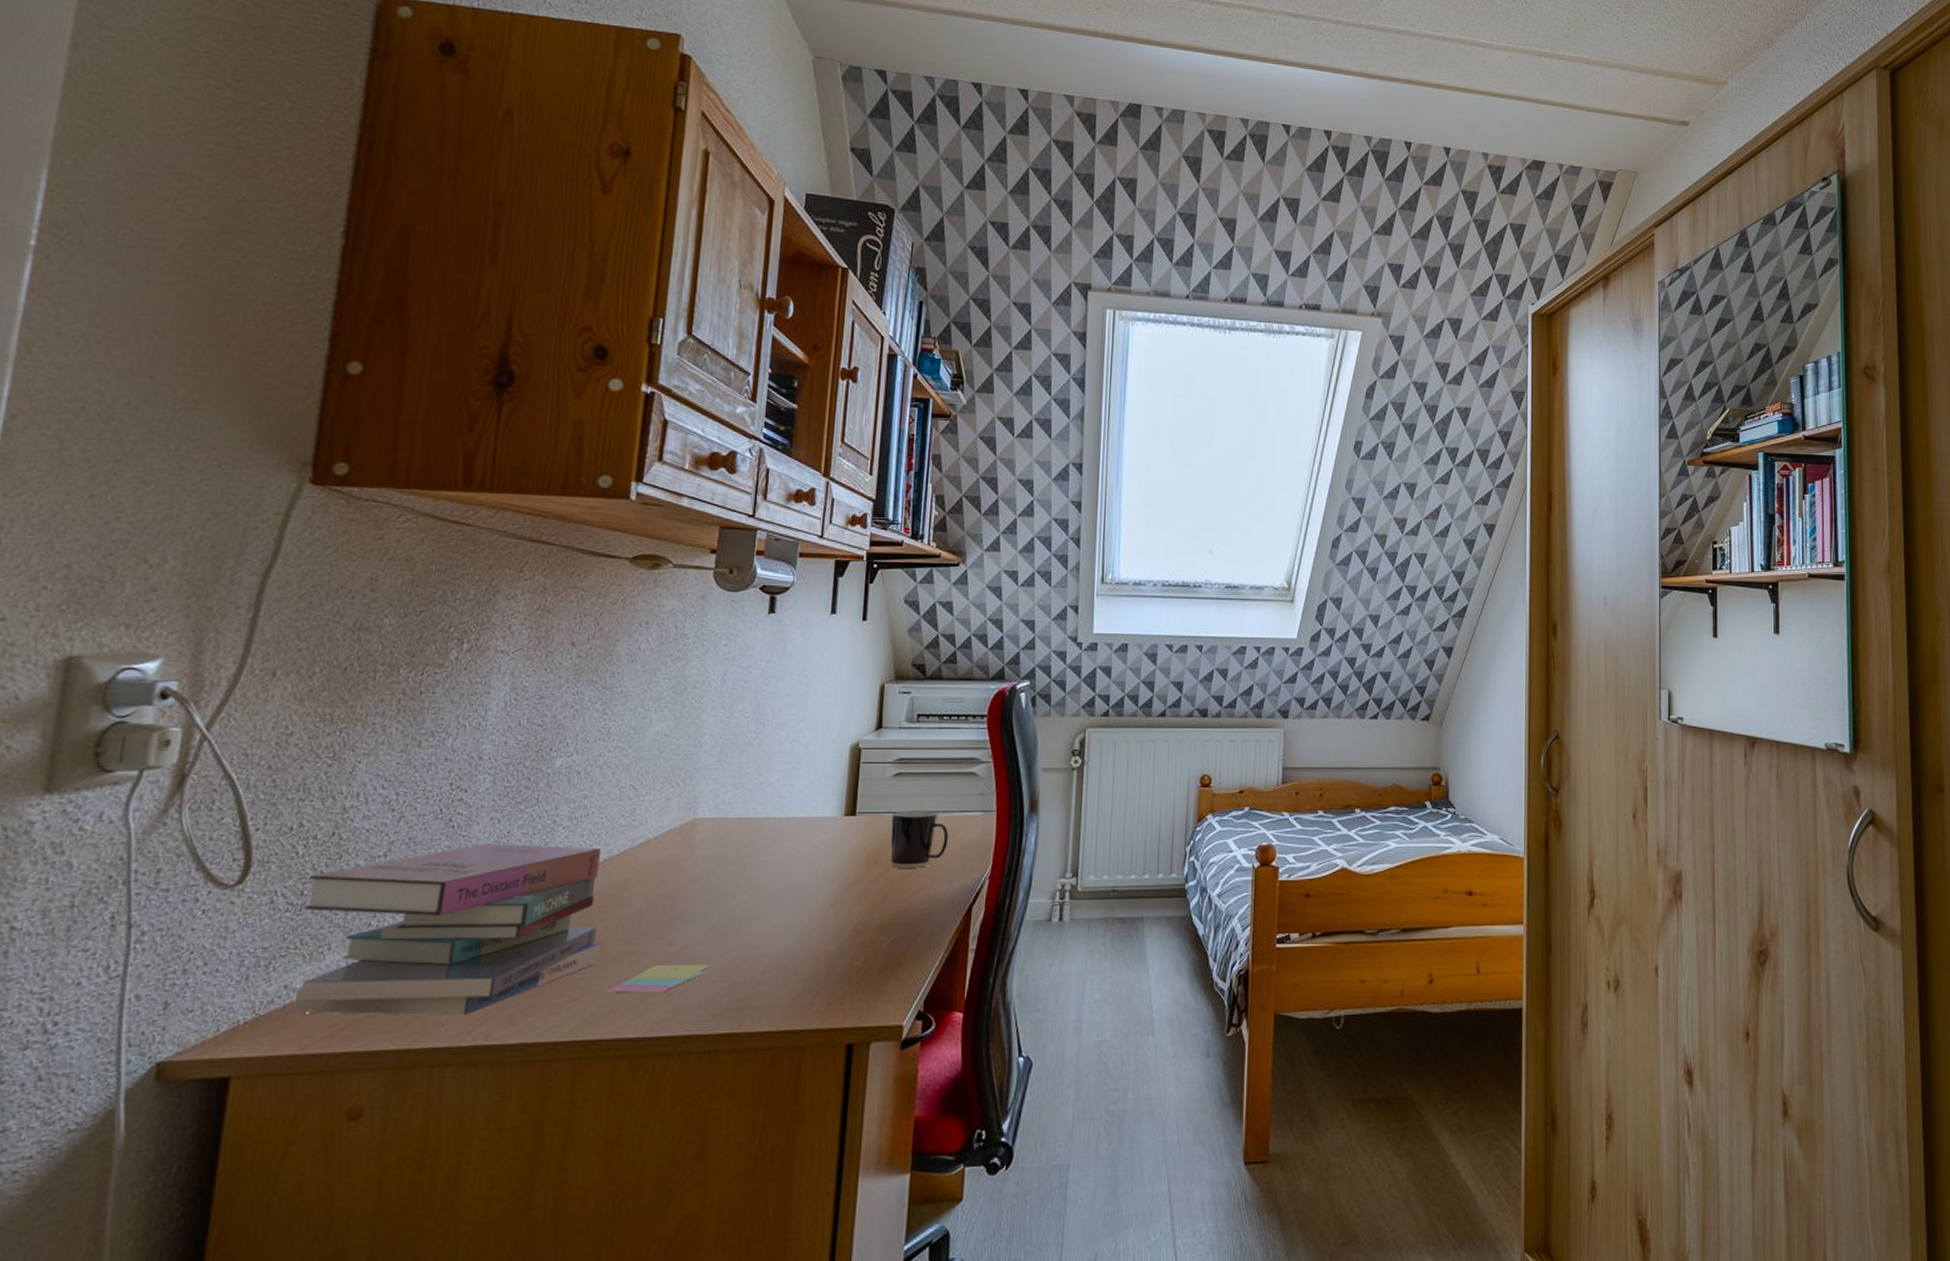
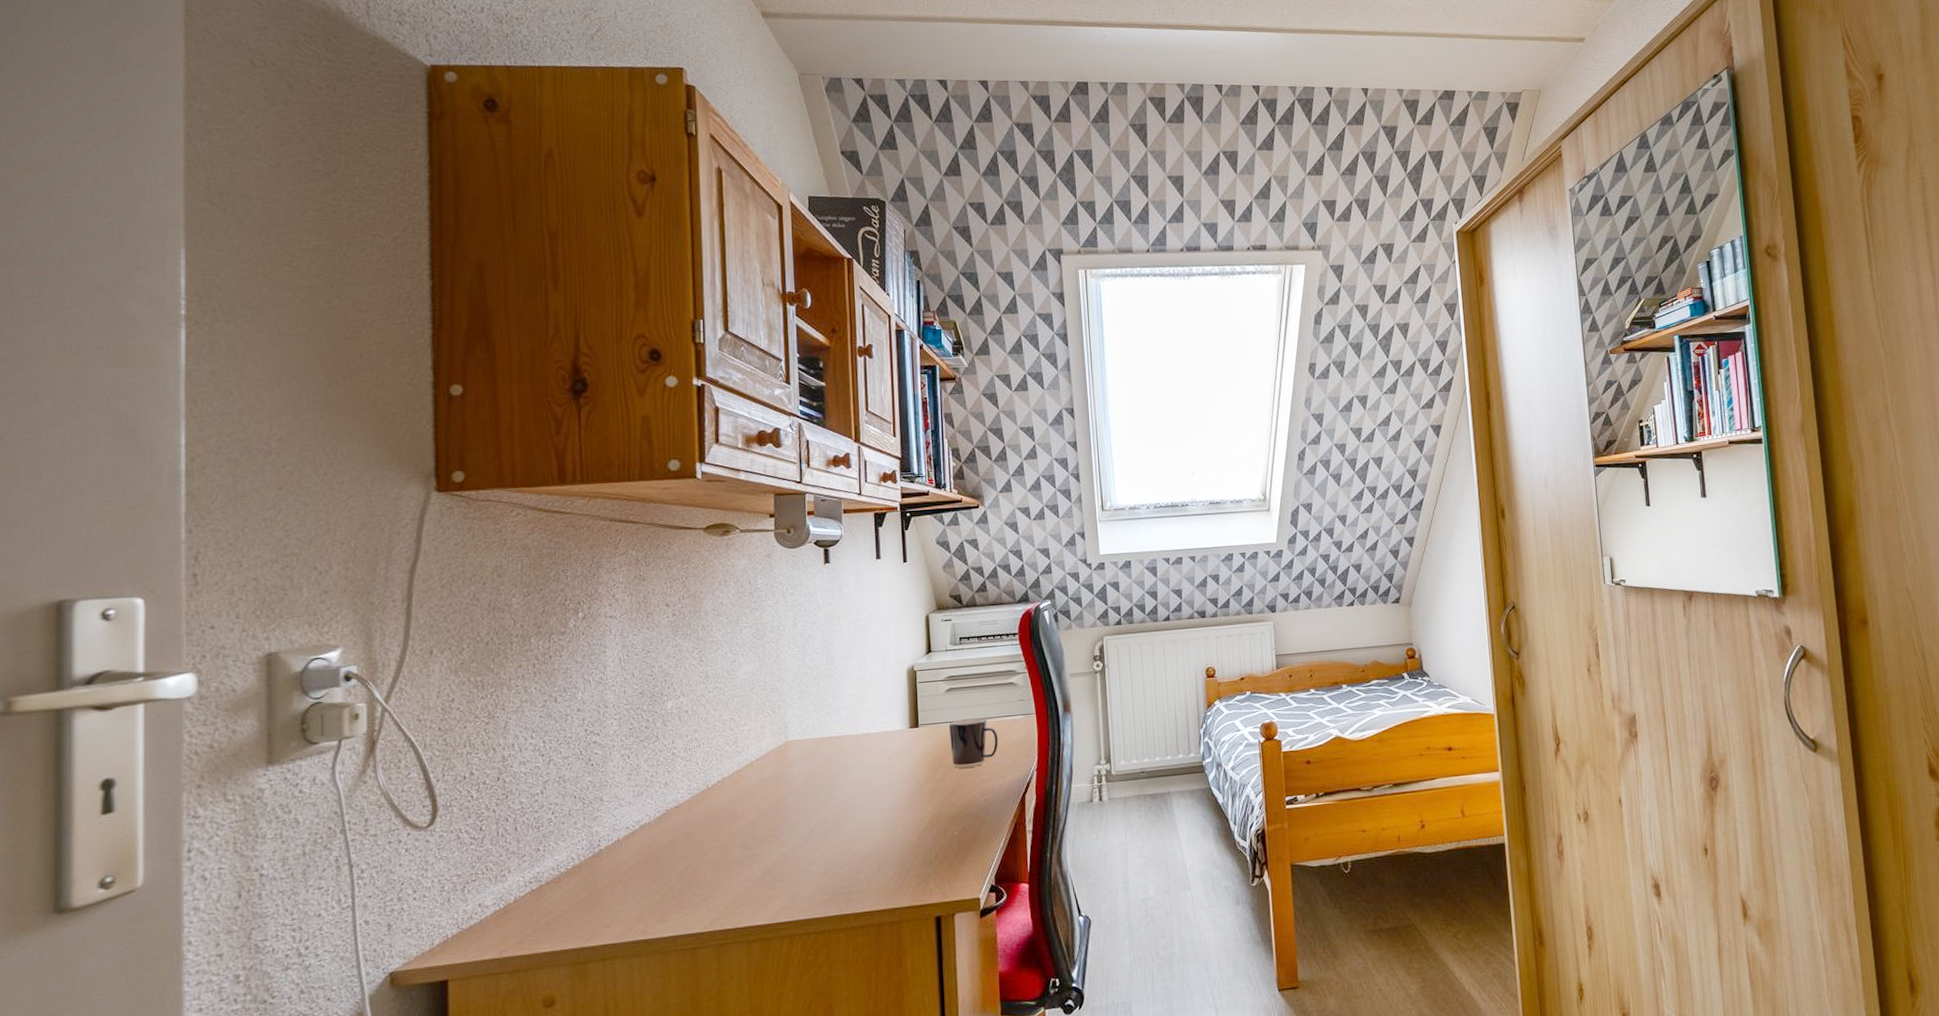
books: present [293,843,602,1016] -> none [484,772,726,925]
sticky notes: present [606,964,709,993] -> none [734,860,815,889]

